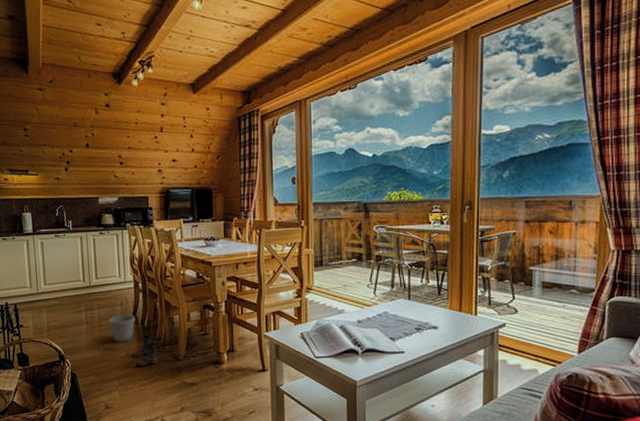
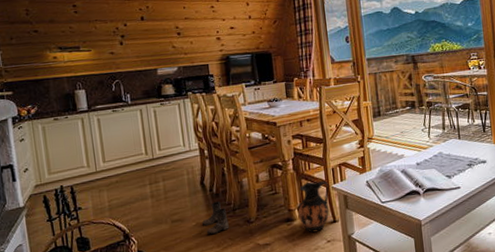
bucket: present [108,303,135,342] -> none [175,171,203,213]
ceramic jug: none [226,326,261,379] -> present [298,181,329,233]

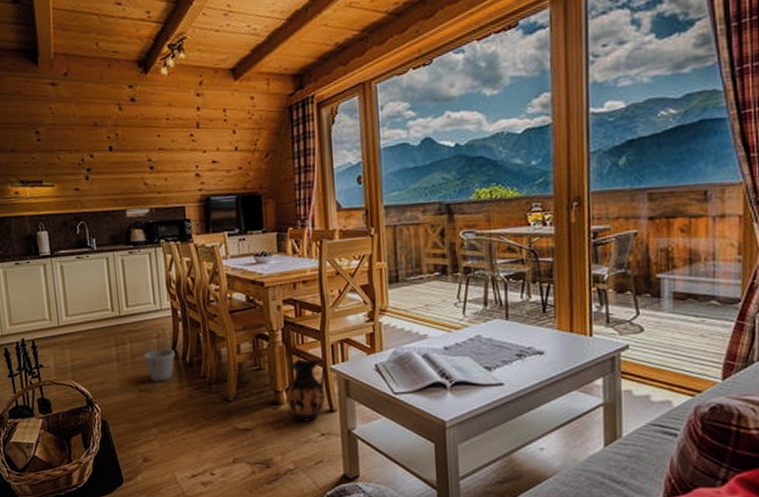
bucket: none [175,171,203,213] -> present [143,334,175,382]
boots: present [201,201,229,235] -> none [172,373,204,411]

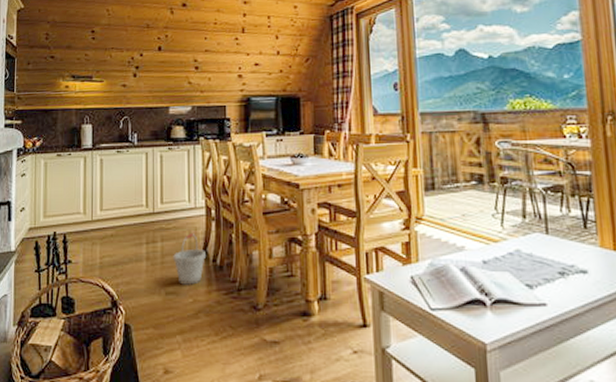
ceramic jug: present [286,359,327,422] -> none [317,266,361,337]

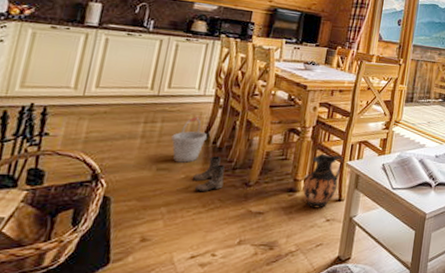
boots: none [199,276,231,318] -> present [192,156,225,192]
ceramic jug: none [317,266,361,337] -> present [302,153,344,208]

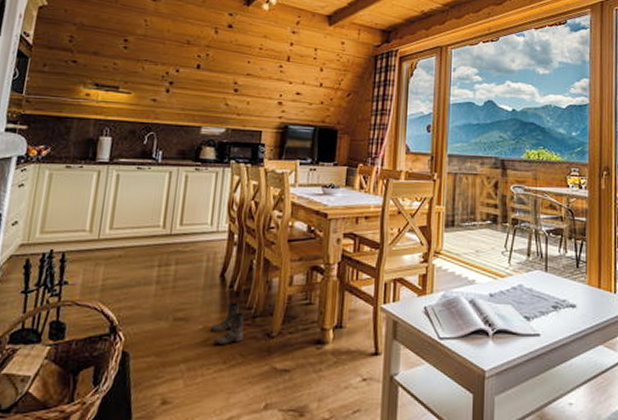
bucket: present [171,117,207,163] -> none [186,258,223,311]
ceramic jug: present [302,153,344,208] -> none [332,295,378,364]

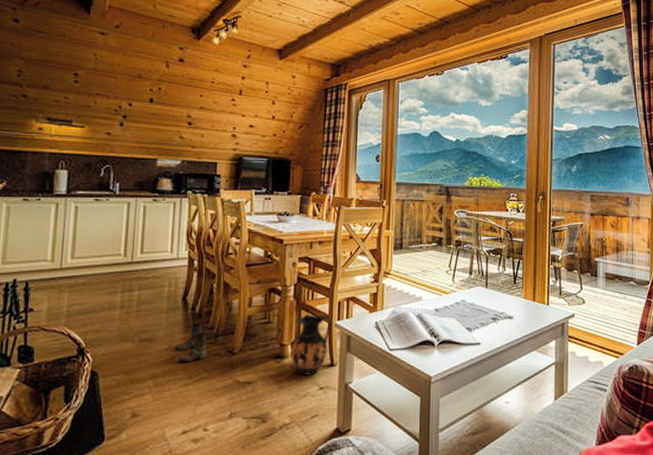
ceramic jug: none [332,295,378,364] -> present [290,314,332,375]

